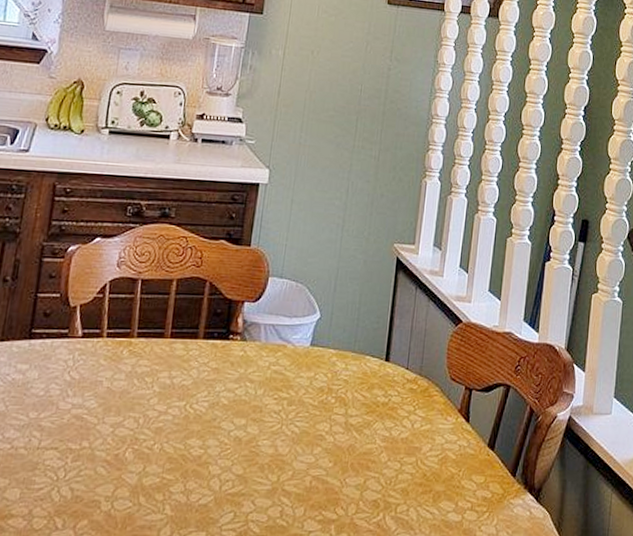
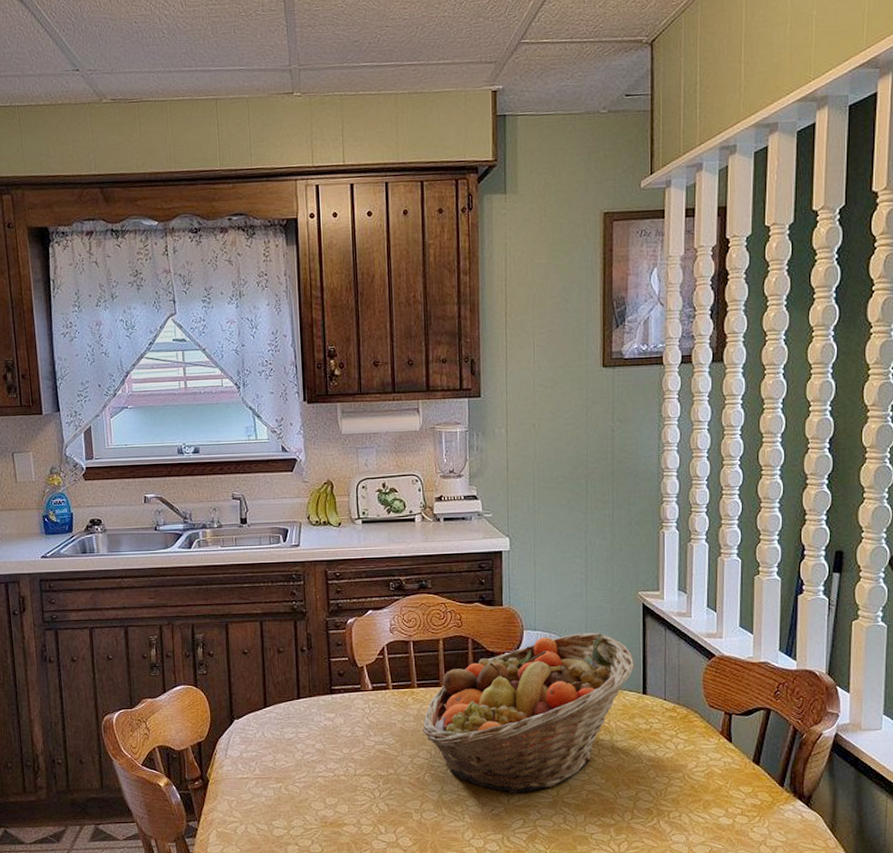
fruit basket: none [133,284,382,480] -> present [422,632,636,795]

